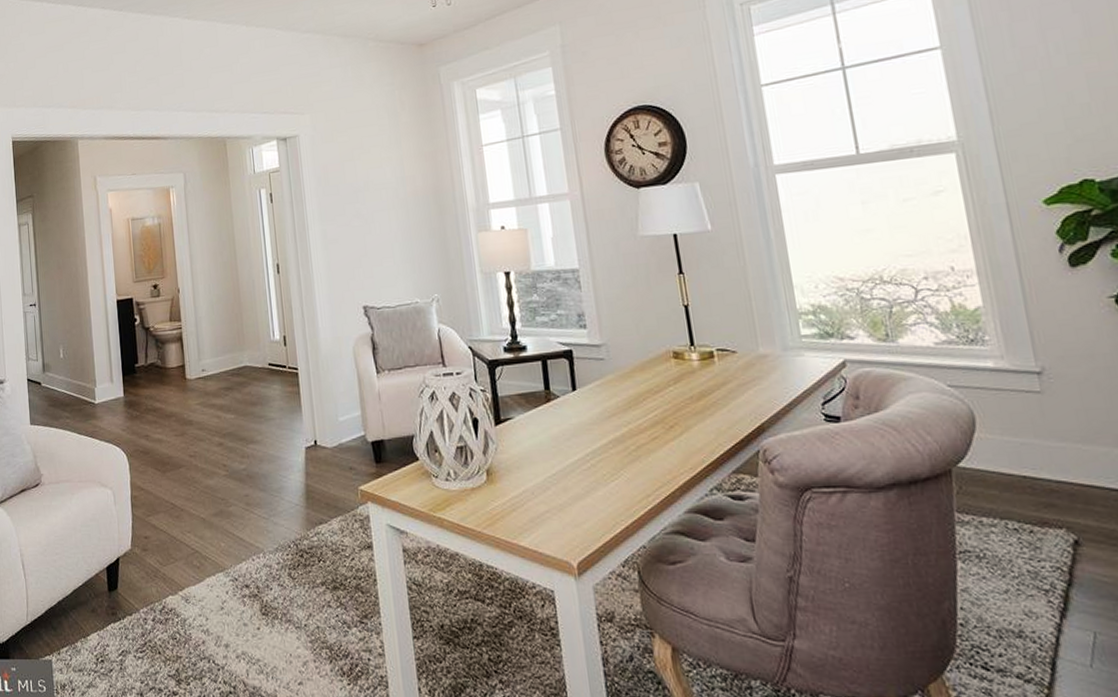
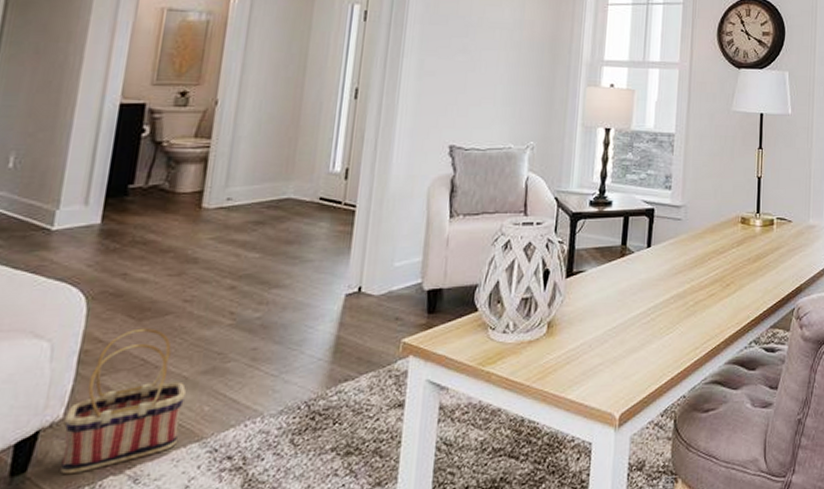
basket: none [132,478,208,593] -> present [60,328,187,475]

